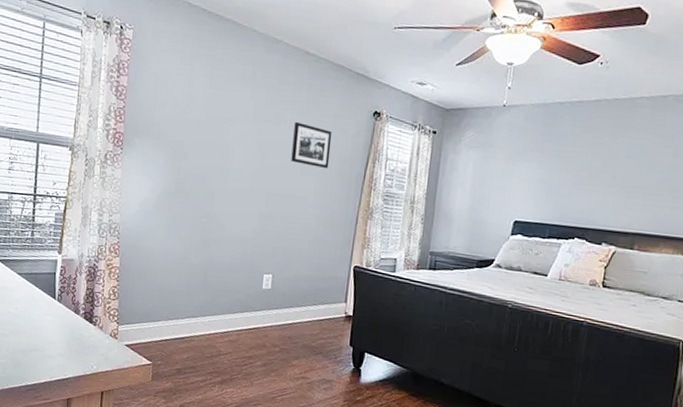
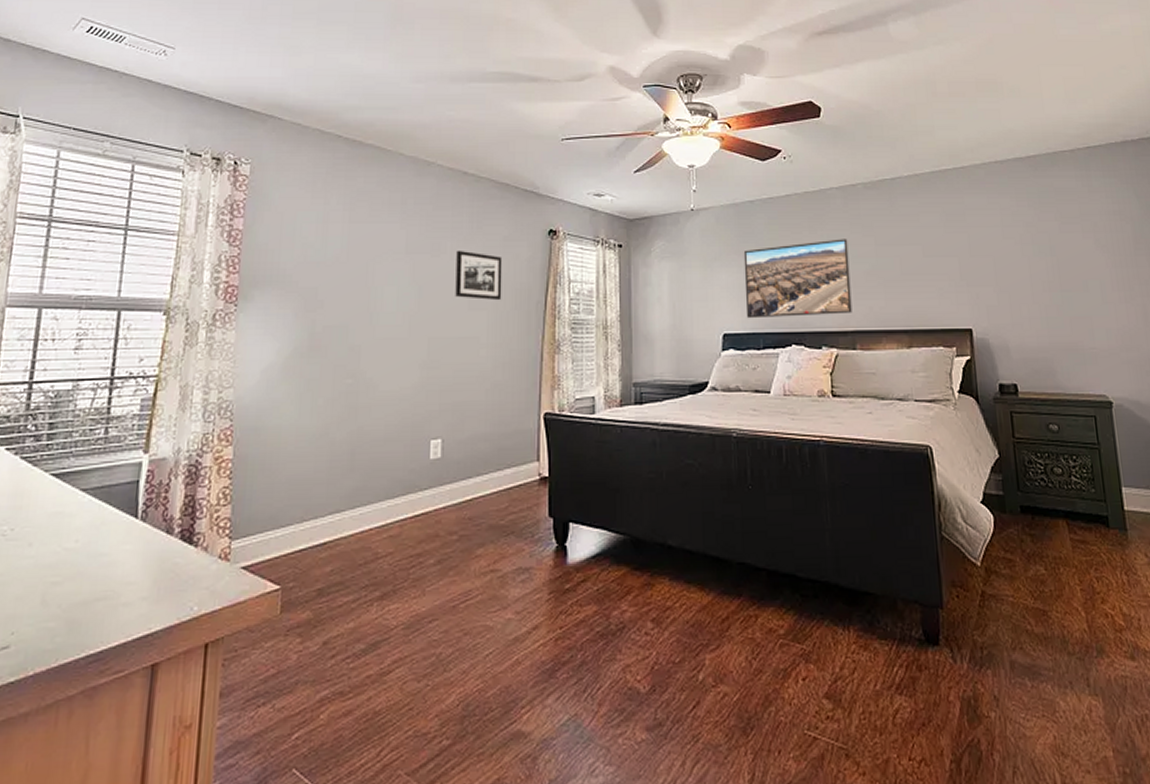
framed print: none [538,147,647,217] -> present [743,239,852,319]

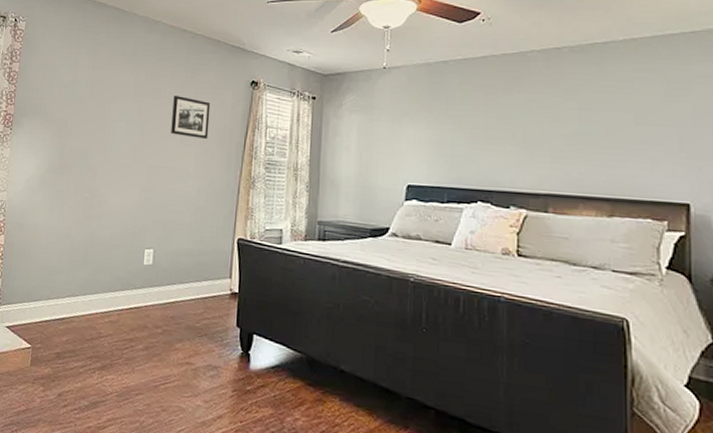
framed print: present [743,239,852,319] -> none [432,101,547,176]

